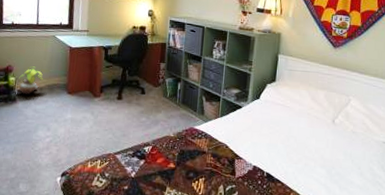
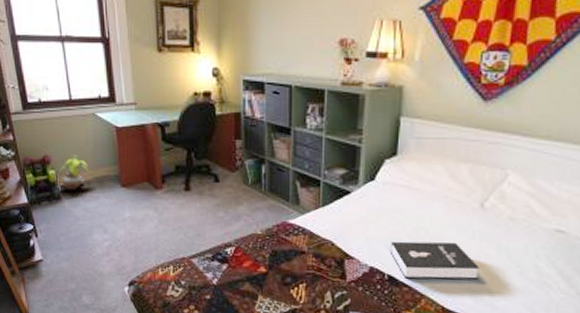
booklet: none [268,146,332,178] -> present [389,241,480,280]

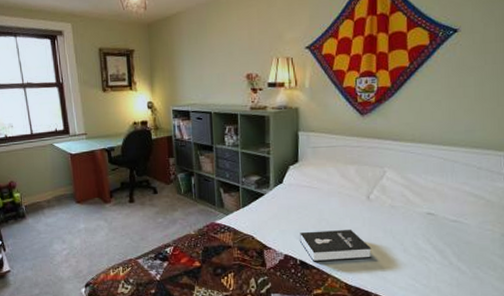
potted plant: present [60,155,89,190] -> none [24,179,49,209]

